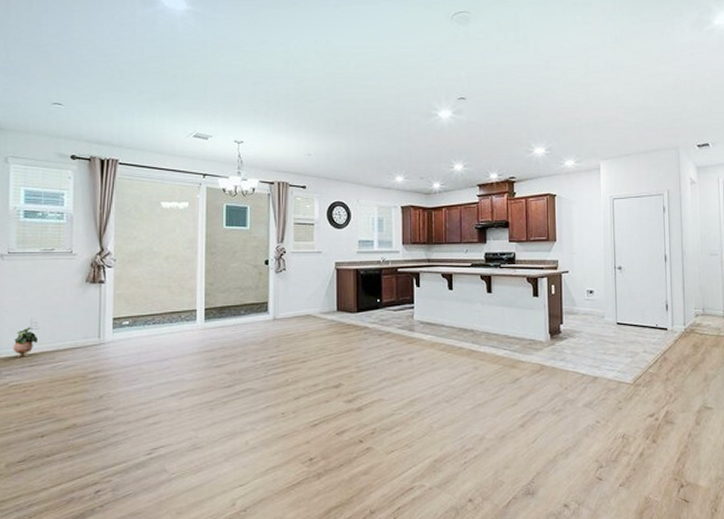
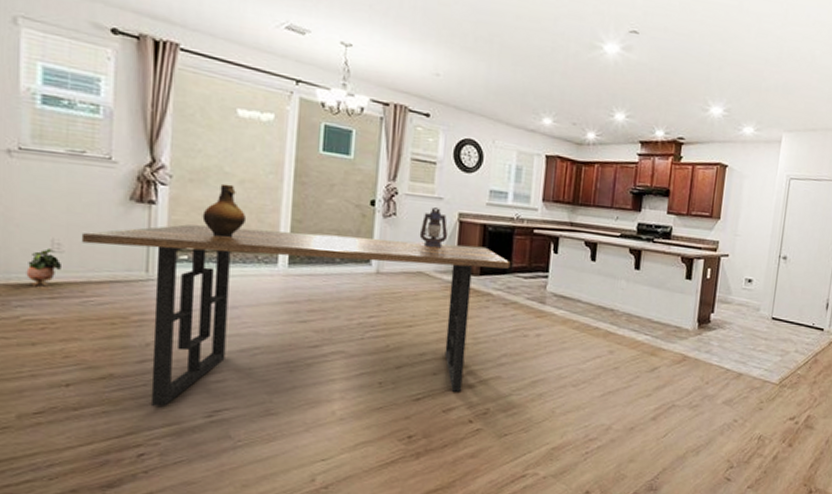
dining table: none [51,288,381,448] -> present [81,224,511,406]
ceramic jug: none [139,261,170,304] -> present [202,183,245,238]
lantern: none [305,260,328,294] -> present [419,207,448,249]

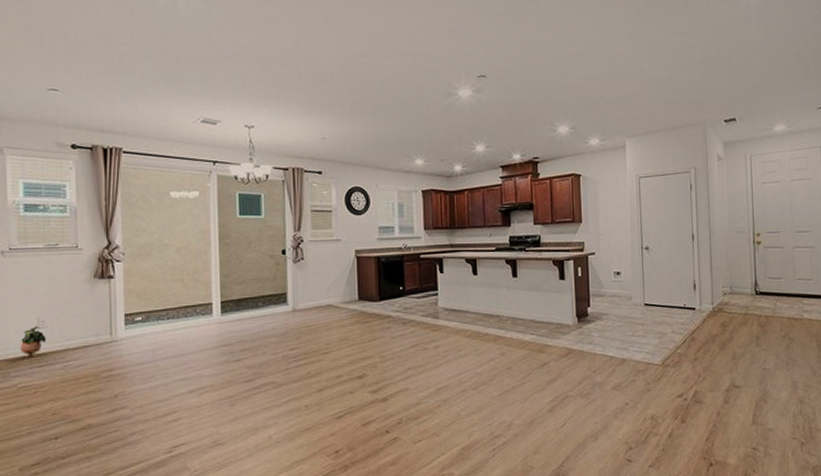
dining table: present [81,224,511,406] -> none [59,276,404,448]
ceramic jug: present [202,183,245,238] -> none [150,253,184,299]
lantern: present [419,207,448,249] -> none [324,248,349,283]

